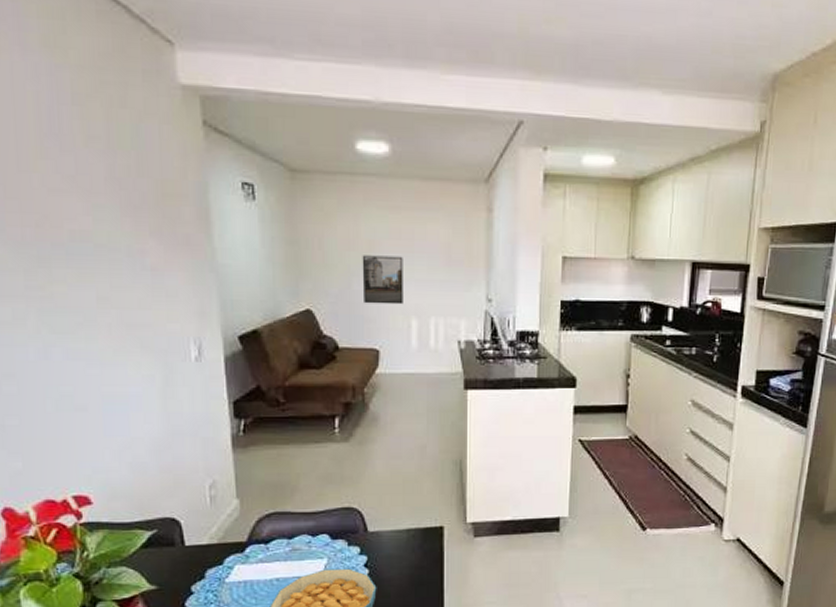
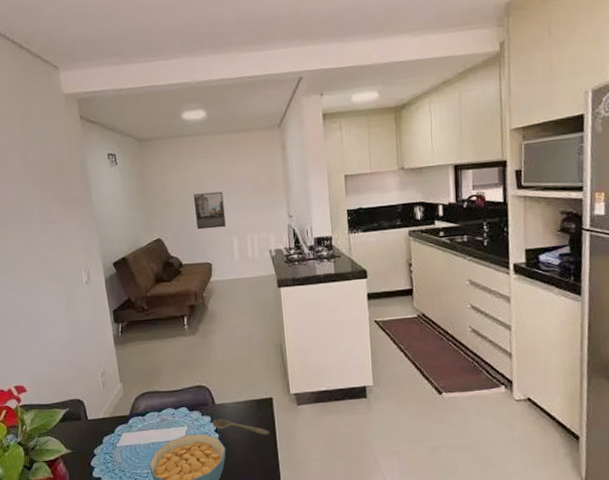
spoon: none [361,550,435,573] -> present [212,419,270,436]

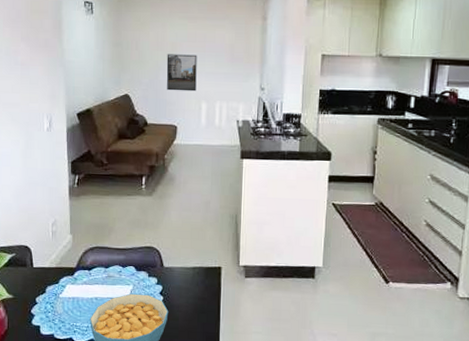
spoon: present [212,419,270,436] -> none [158,281,214,304]

